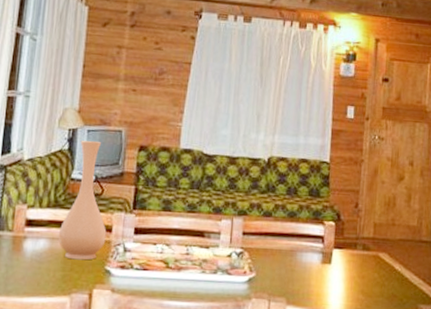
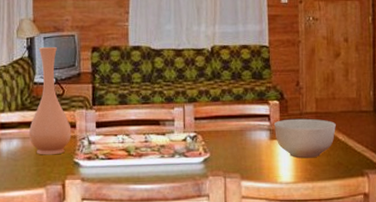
bowl: none [327,242,393,287] -> present [273,118,336,158]

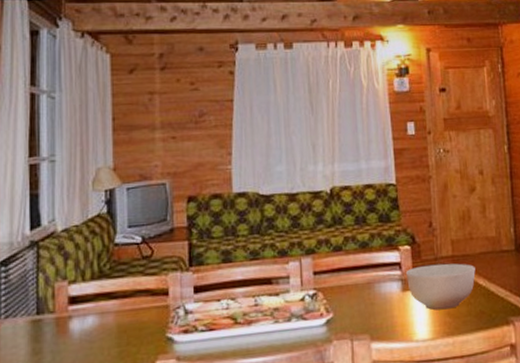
vase: present [28,46,72,155] -> none [108,198,163,333]

